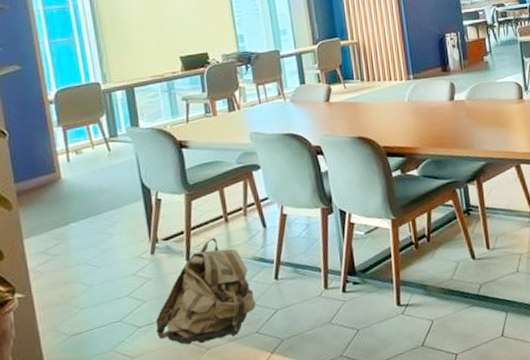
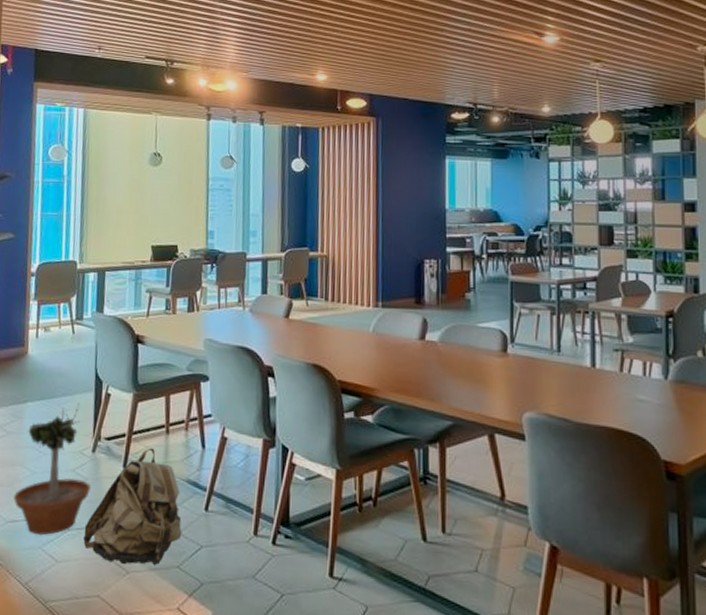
potted tree: none [73,213,157,340] -> present [14,403,92,536]

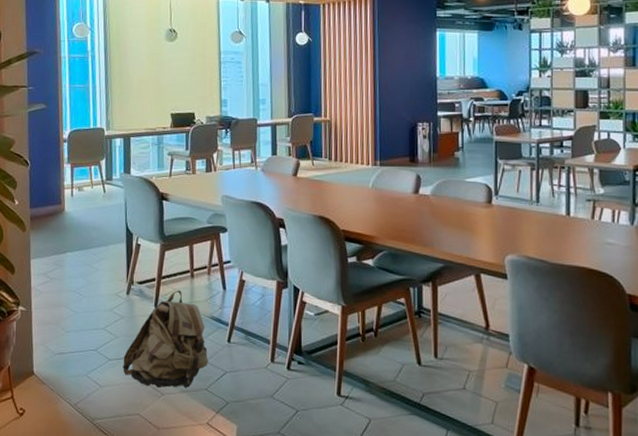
potted tree: present [14,403,92,536] -> none [60,252,128,365]

